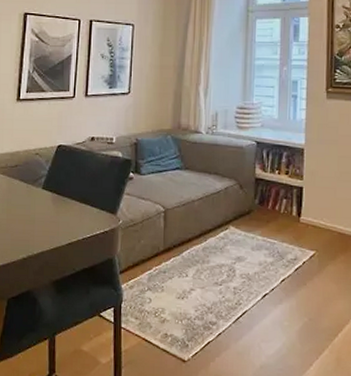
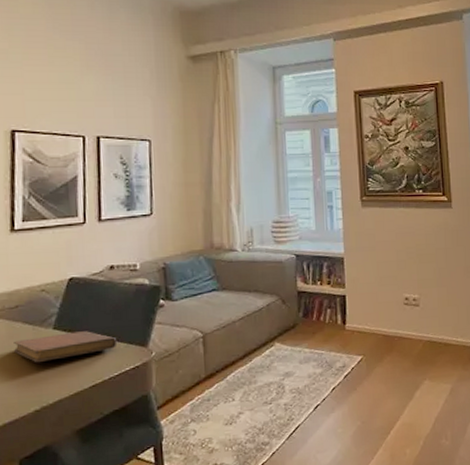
notebook: none [11,193,92,217] -> present [14,331,118,363]

